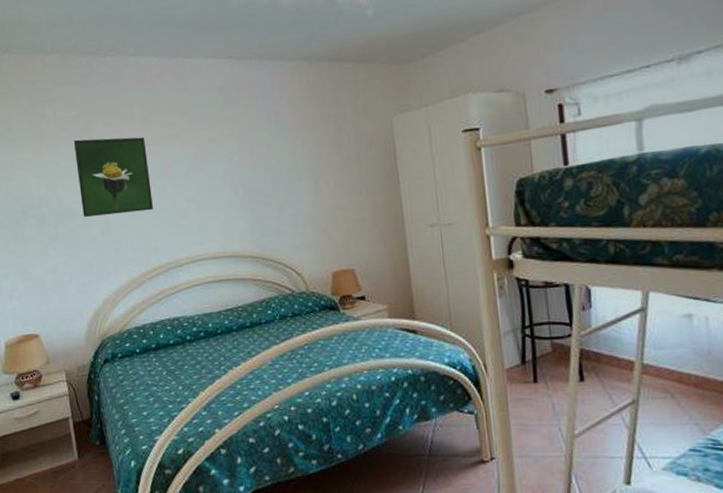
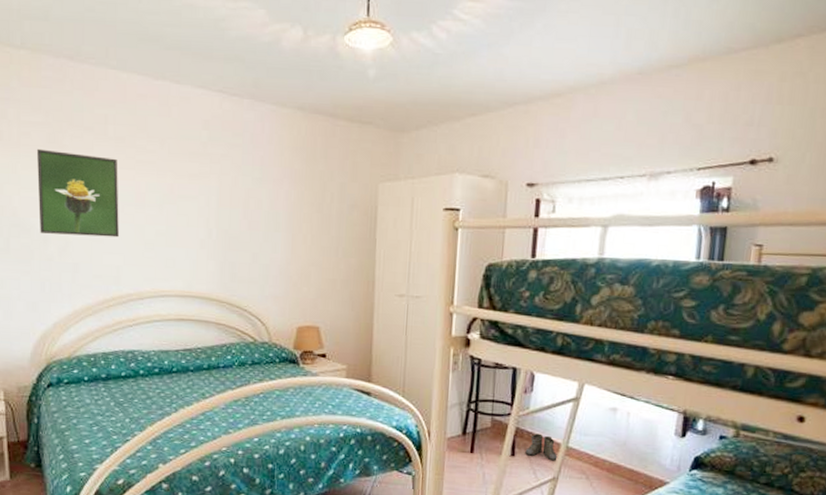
boots: none [595,353,633,382] -> present [525,433,558,461]

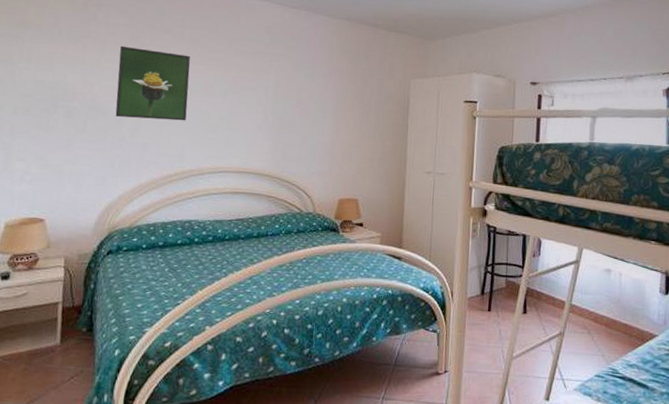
boots: present [525,433,558,461] -> none [535,293,563,318]

